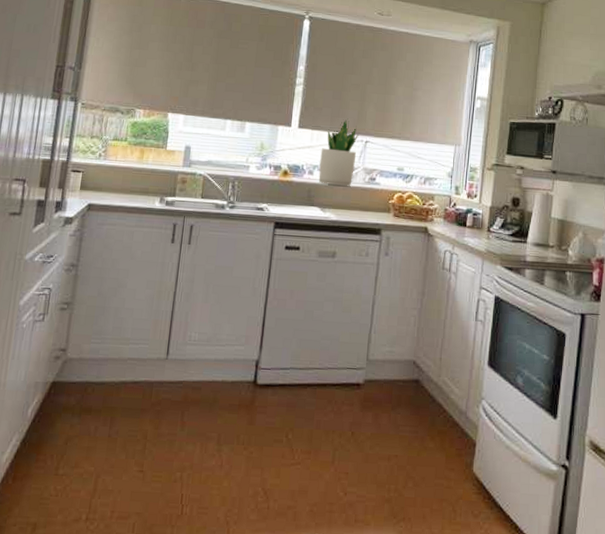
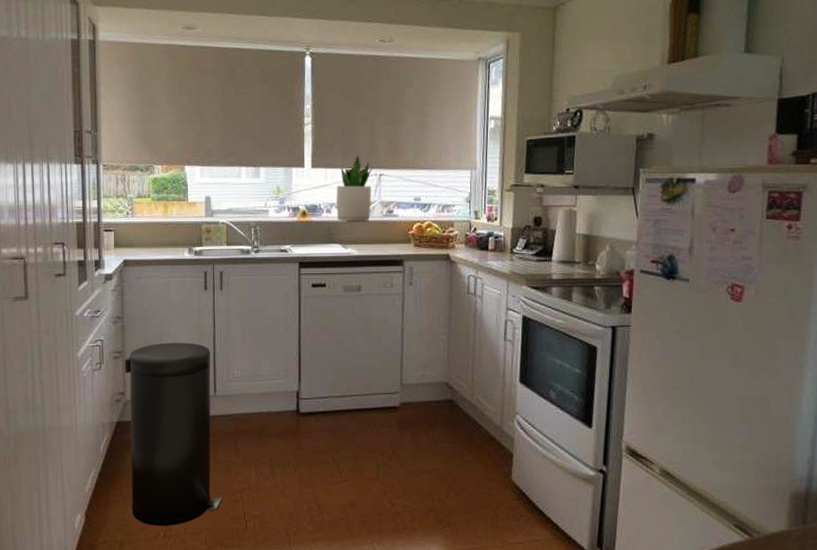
pedal bin: none [53,296,169,507] -> present [125,342,223,526]

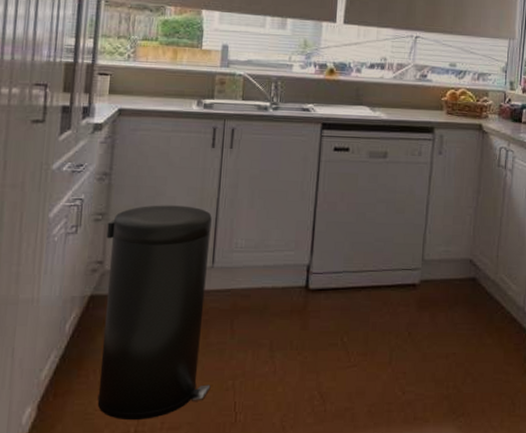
planter: present [336,153,373,221] -> none [367,13,409,84]

